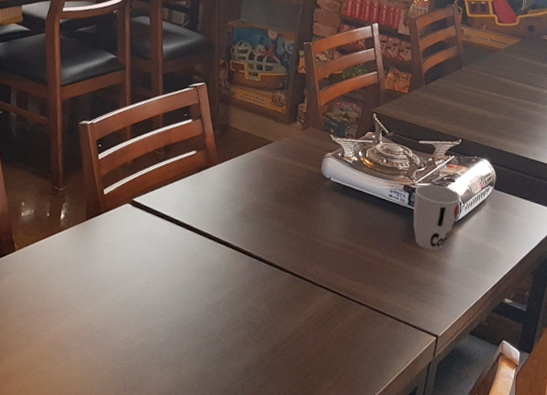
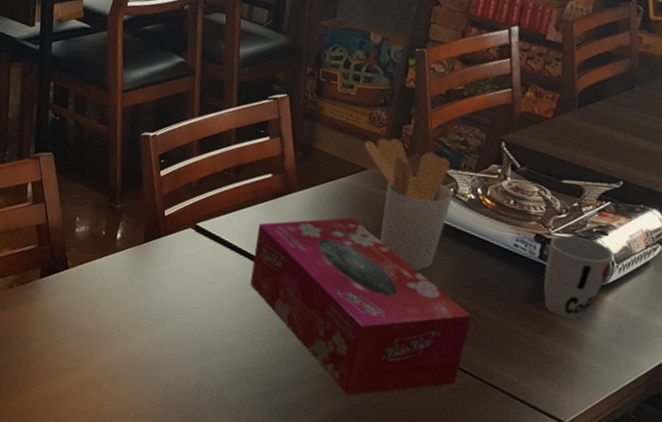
tissue box: none [182,183,363,338] -> present [250,217,472,396]
utensil holder: none [269,115,341,223] -> present [364,138,453,270]

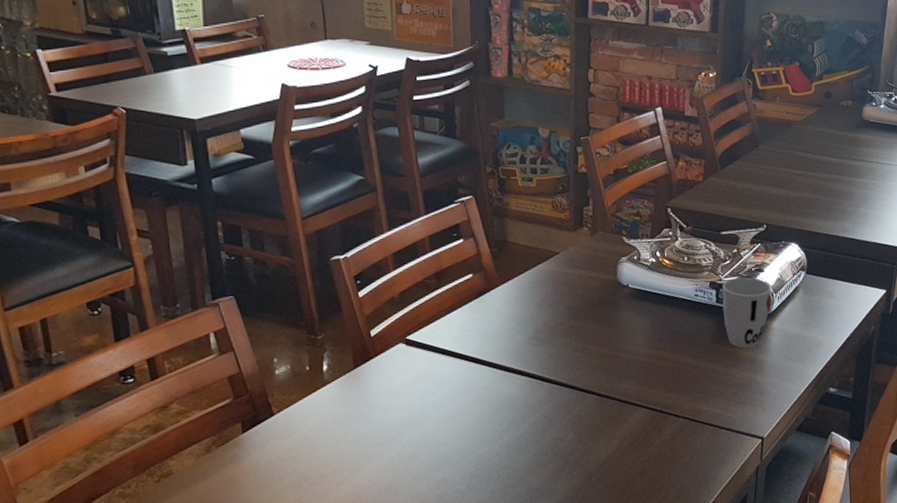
tissue box: present [250,217,472,396] -> none [469,300,674,467]
utensil holder: present [364,138,453,270] -> none [552,220,638,336]

